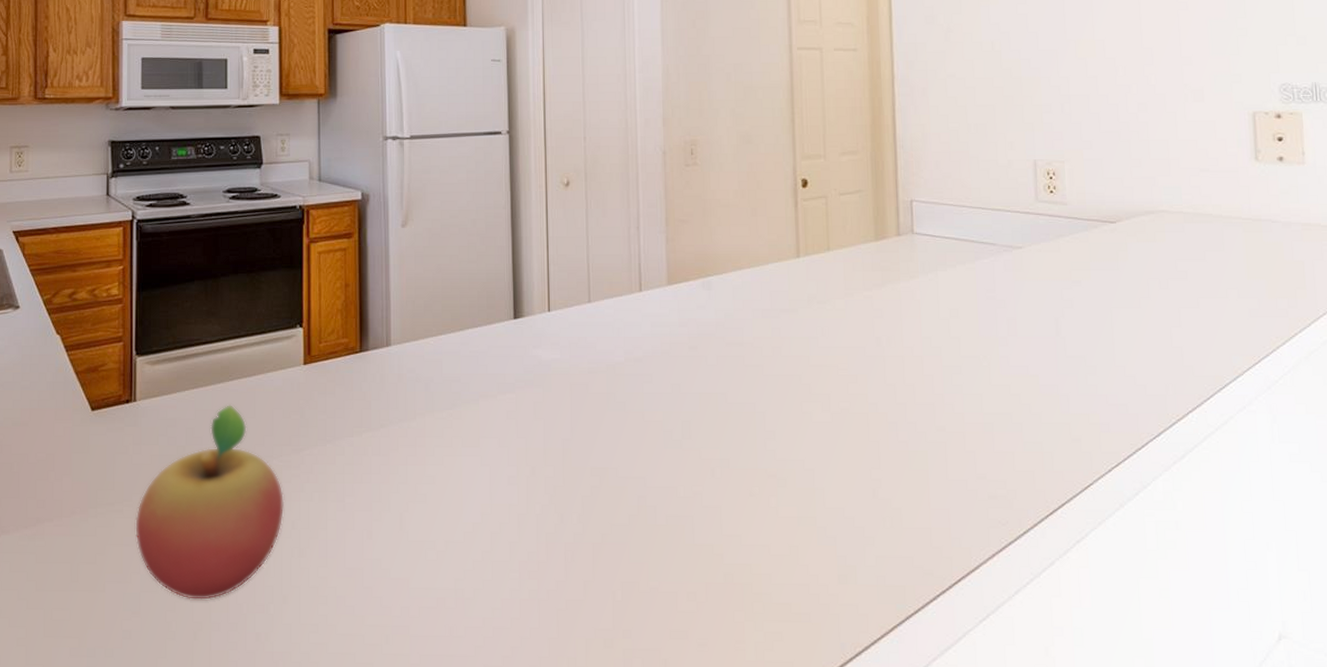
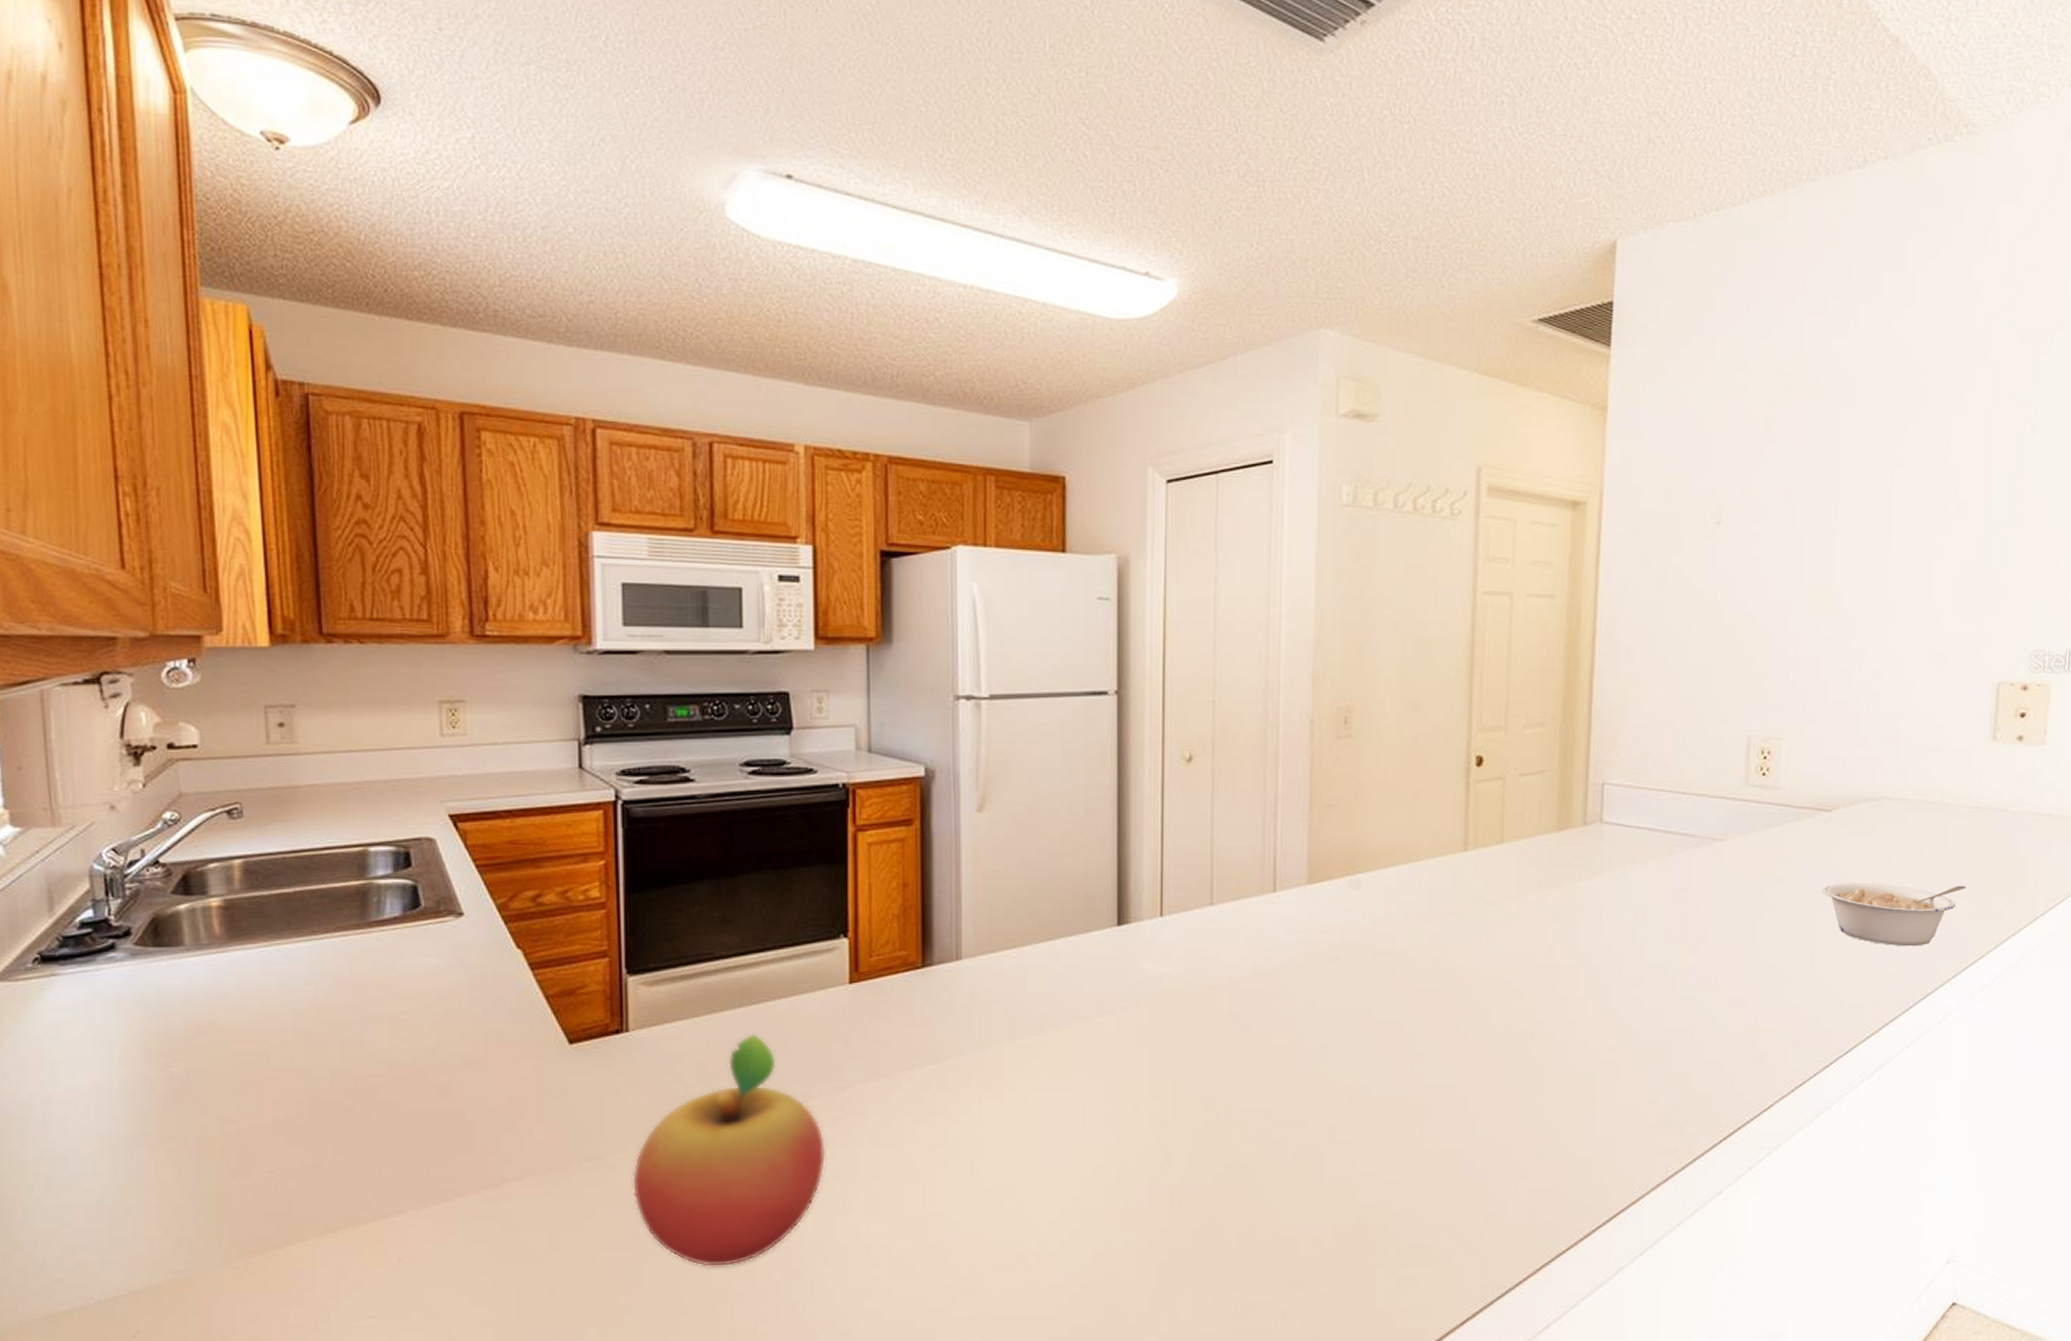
legume: none [1116,285,1250,342] -> present [1822,883,1967,947]

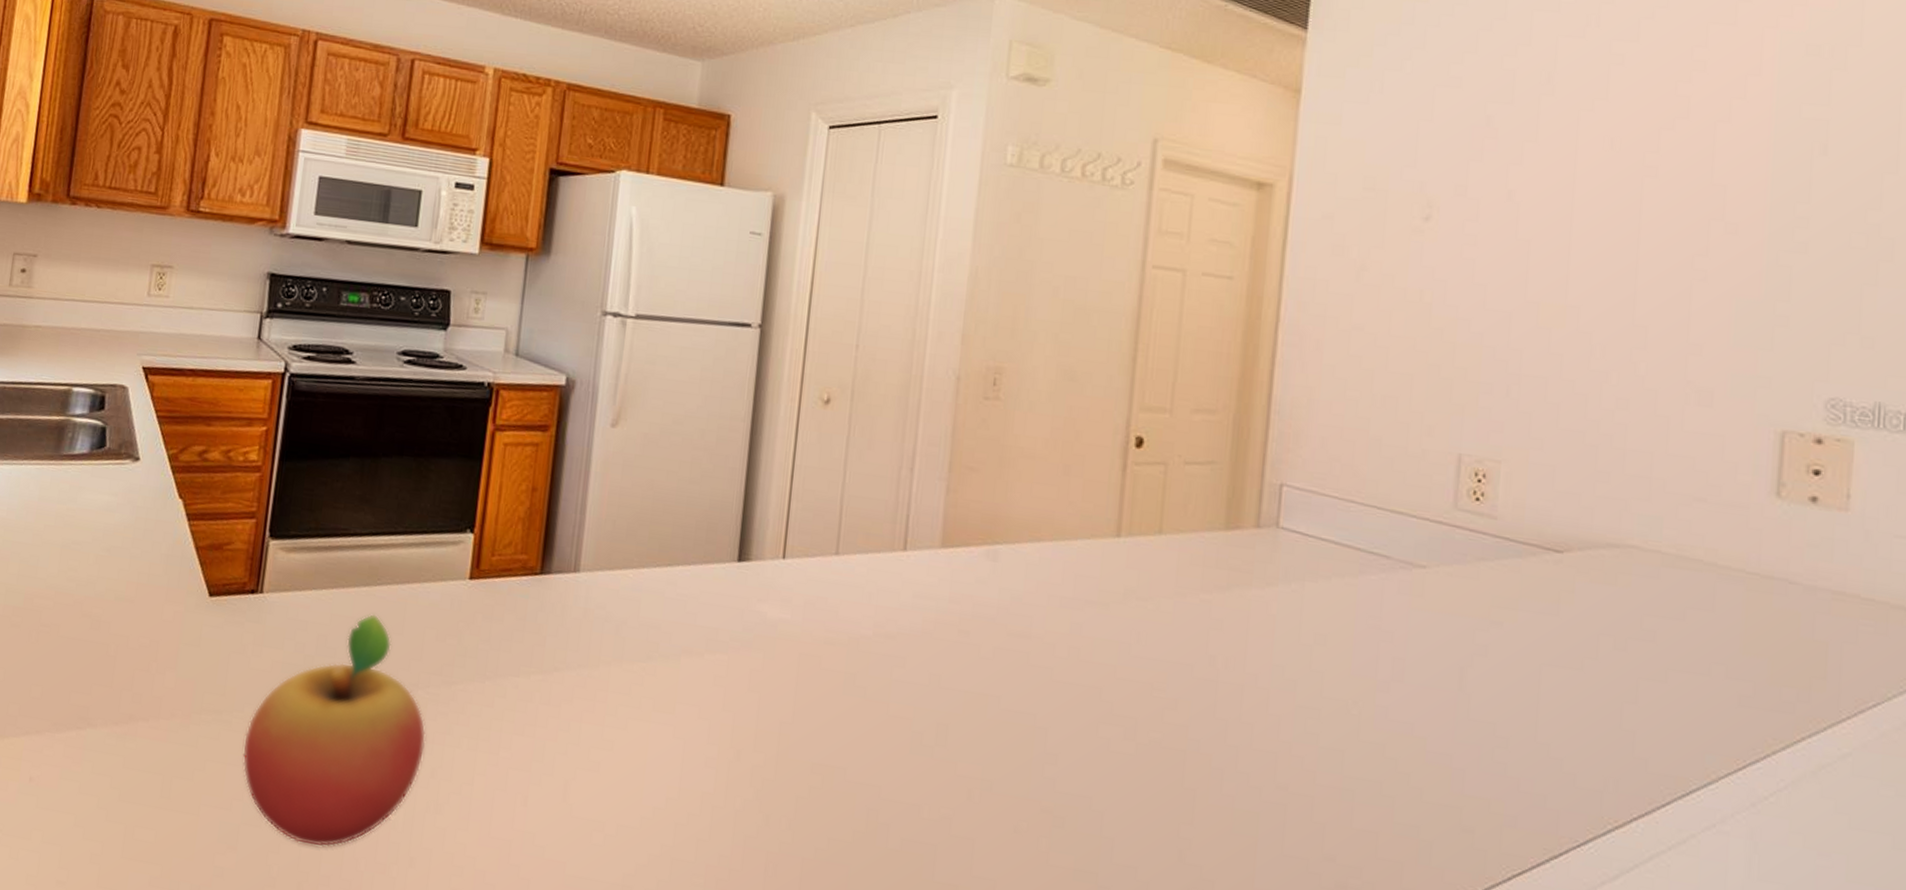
legume: present [1822,883,1967,947] -> none [1550,637,1744,730]

